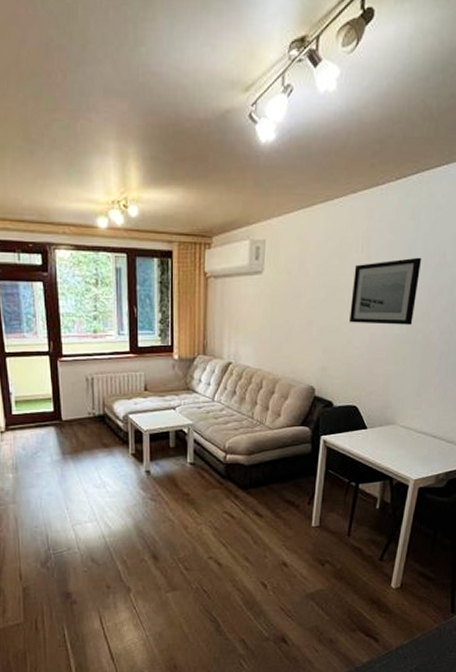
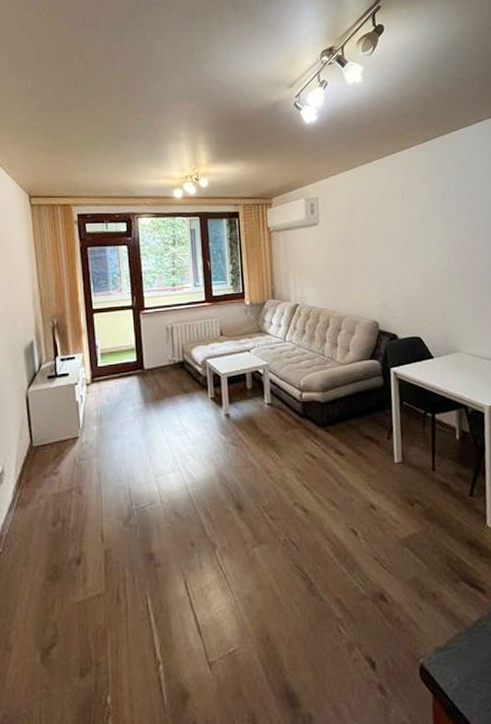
wall art: present [349,257,422,325] -> none [398,202,459,262]

